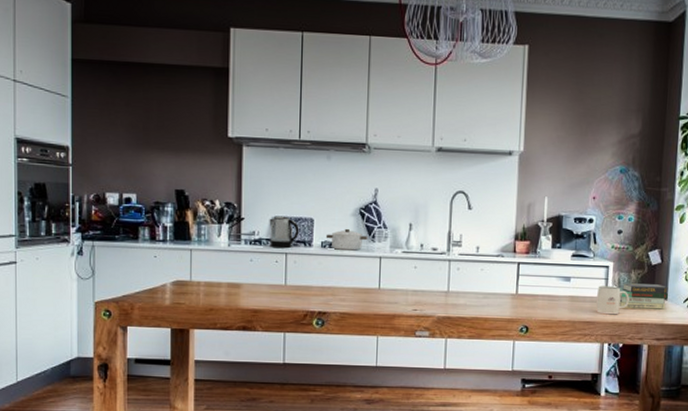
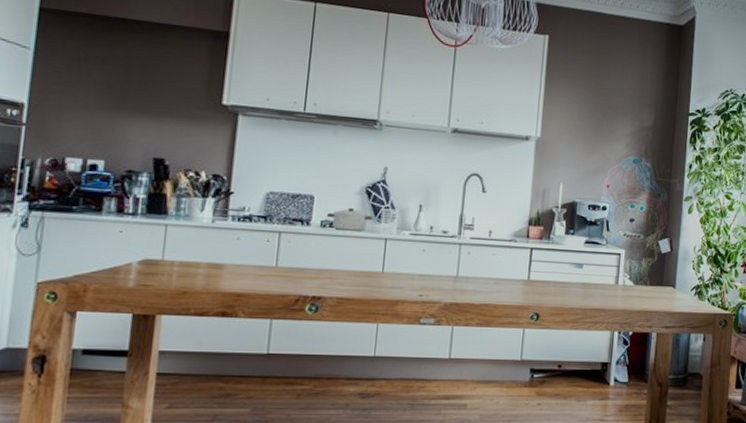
kettle: present [269,216,299,249] -> none [261,191,297,227]
mug: present [596,286,629,315] -> none [607,273,640,303]
books: present [619,283,668,310] -> none [629,271,677,298]

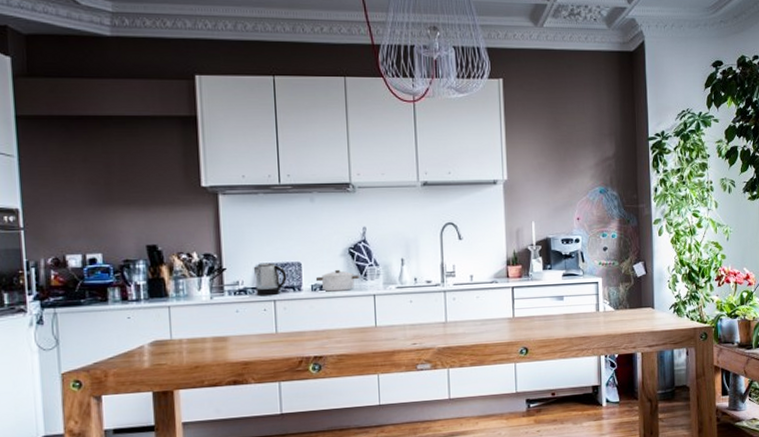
kettle: none [261,191,297,227] -> present [253,262,287,296]

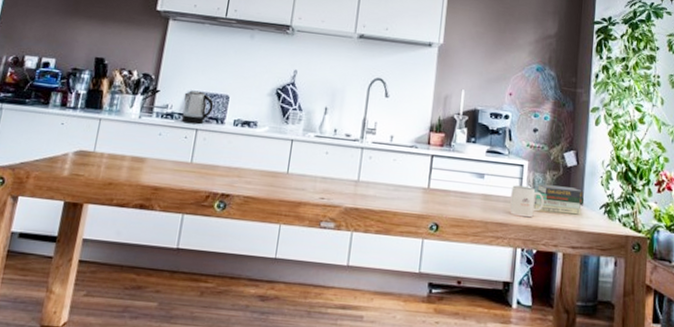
cooking pot: present [315,269,359,292] -> none [239,108,282,132]
mug: none [589,300,620,329] -> present [509,185,544,218]
books: none [609,294,655,320] -> present [533,184,584,215]

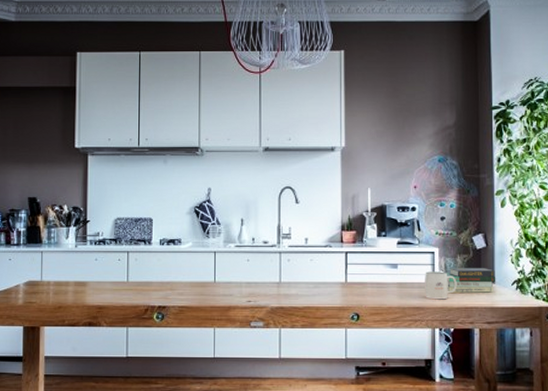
kettle: present [181,90,214,124] -> none [112,217,140,247]

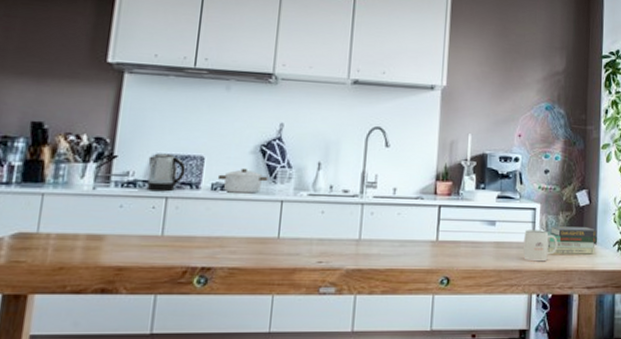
kettle: none [112,217,140,247] -> present [146,153,186,192]
cooking pot: none [164,226,202,247] -> present [217,168,268,194]

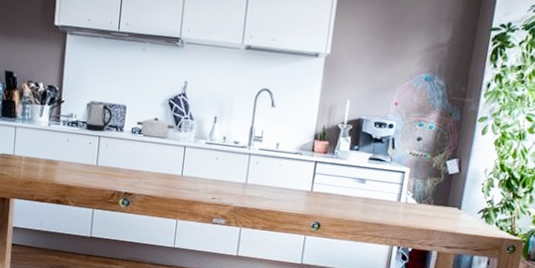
mug: present [523,230,558,262] -> none [388,190,423,220]
books: present [547,226,597,255] -> none [411,189,464,219]

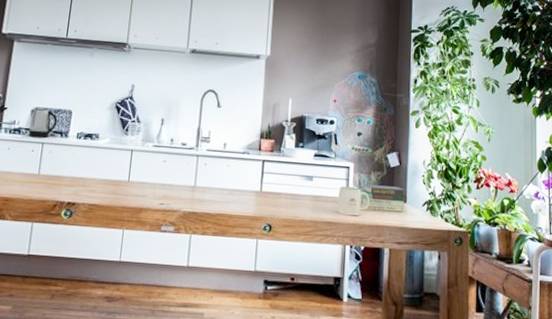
cooking pot: present [136,117,175,139] -> none [82,121,121,143]
mug: none [388,190,423,220] -> present [337,186,370,216]
books: none [411,189,464,219] -> present [359,184,407,213]

